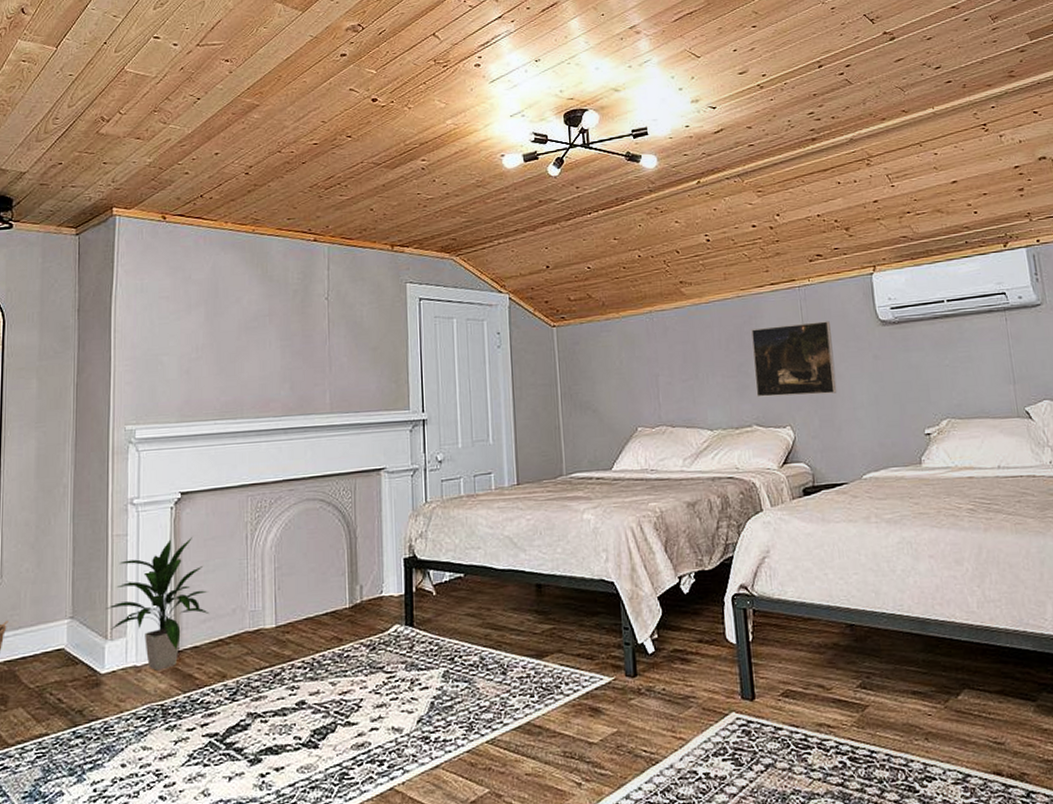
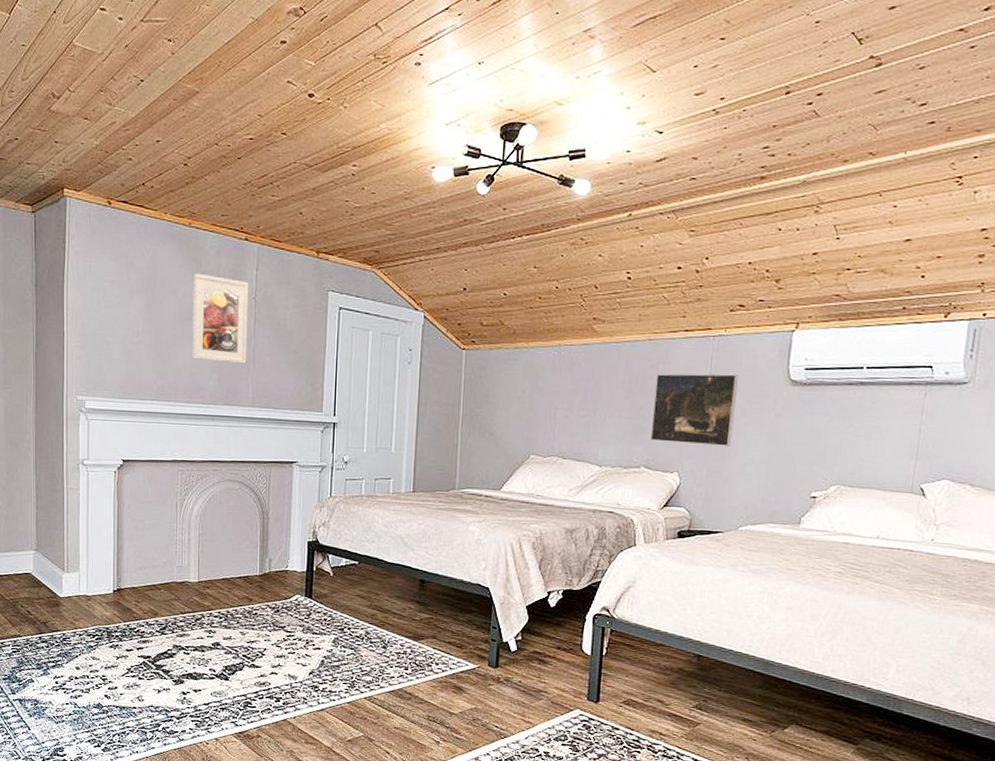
indoor plant: present [106,537,210,671] -> none [63,498,145,602]
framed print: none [258,279,322,370] -> present [192,273,249,364]

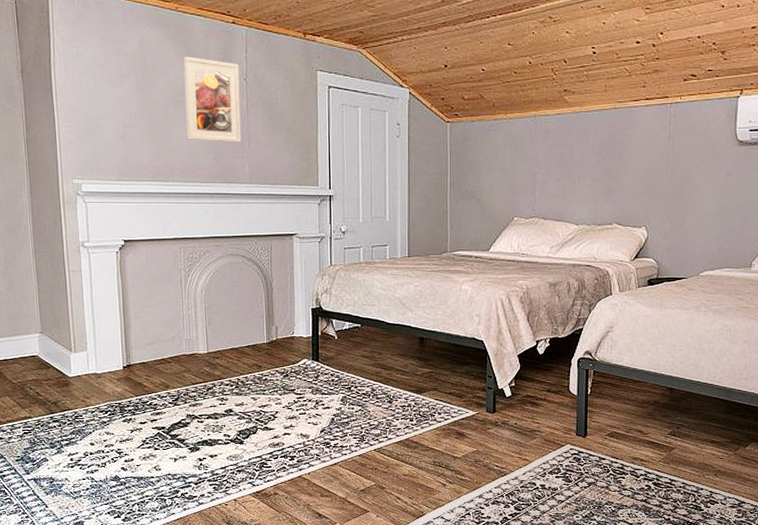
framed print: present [650,373,738,446] -> none [620,137,693,202]

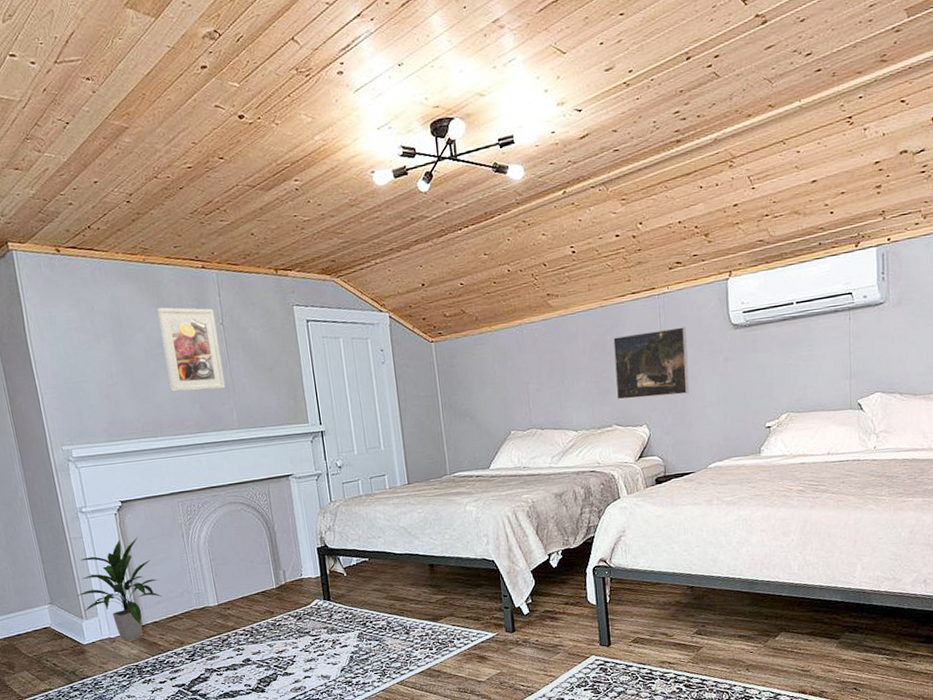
indoor plant: none [68,277,153,378] -> present [77,537,162,641]
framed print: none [620,137,693,202] -> present [613,327,690,400]

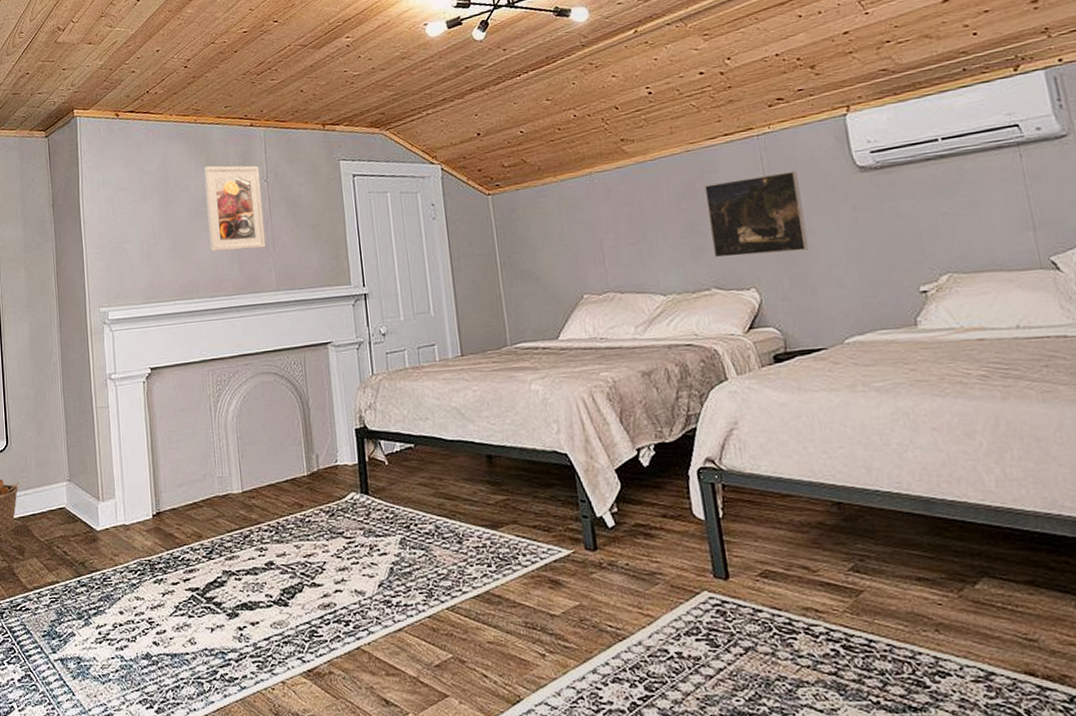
indoor plant: present [77,537,162,641] -> none [96,409,184,529]

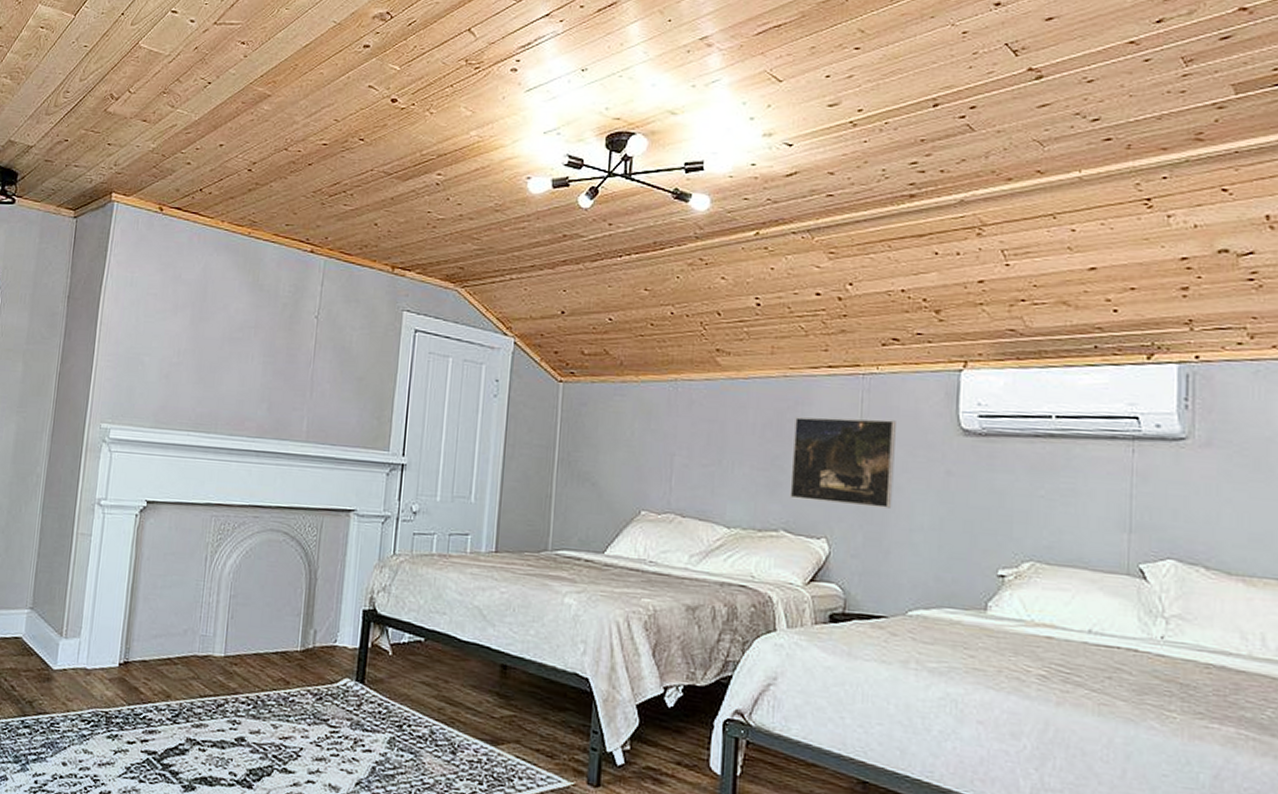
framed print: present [203,165,266,252] -> none [239,287,311,392]

